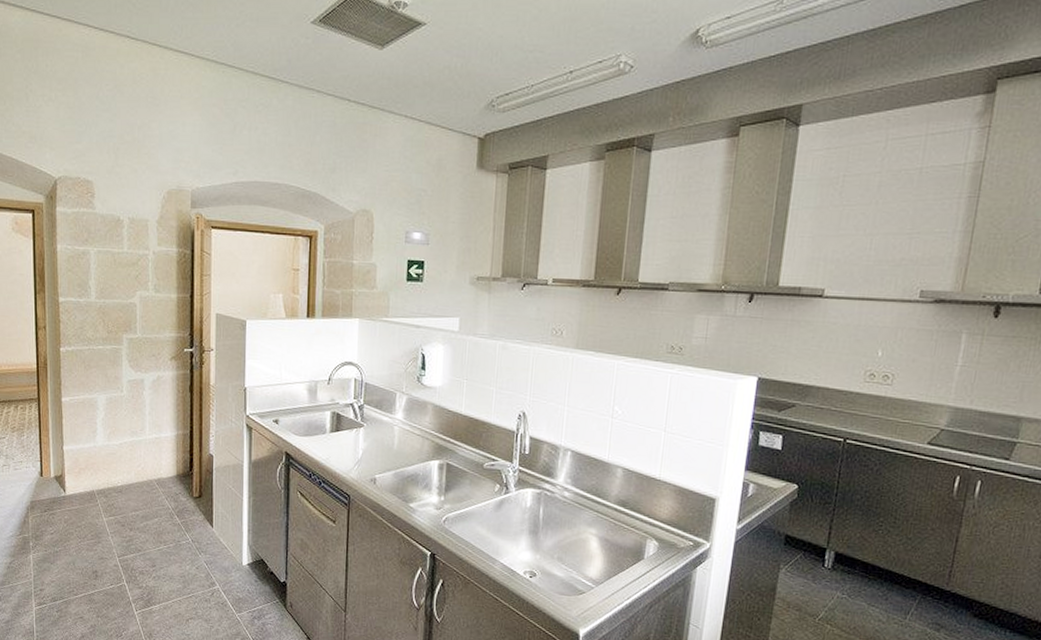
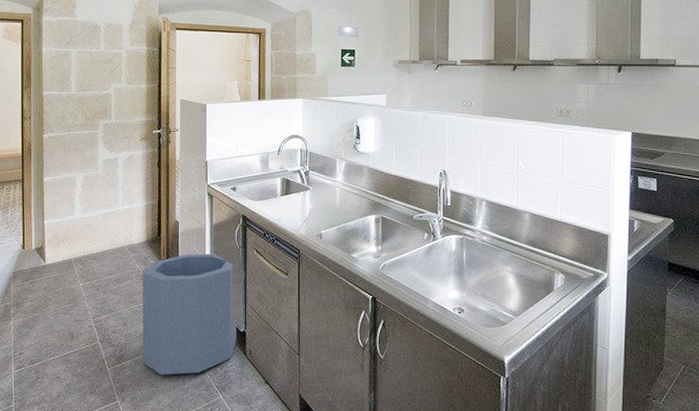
trash can: none [172,492,277,624] -> present [142,253,237,375]

